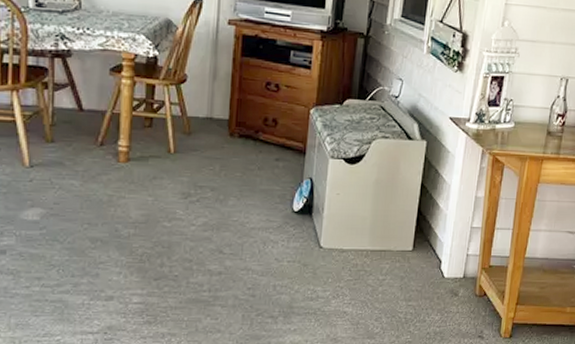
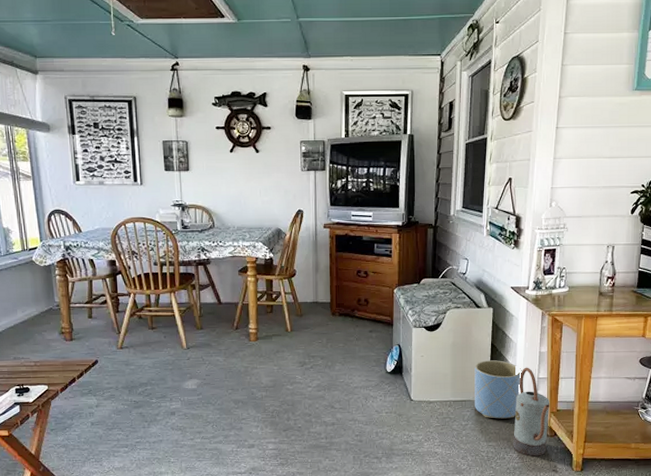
planter: none [395,203,454,274] -> present [475,360,522,419]
watering can: none [436,214,483,320] -> present [513,367,550,456]

